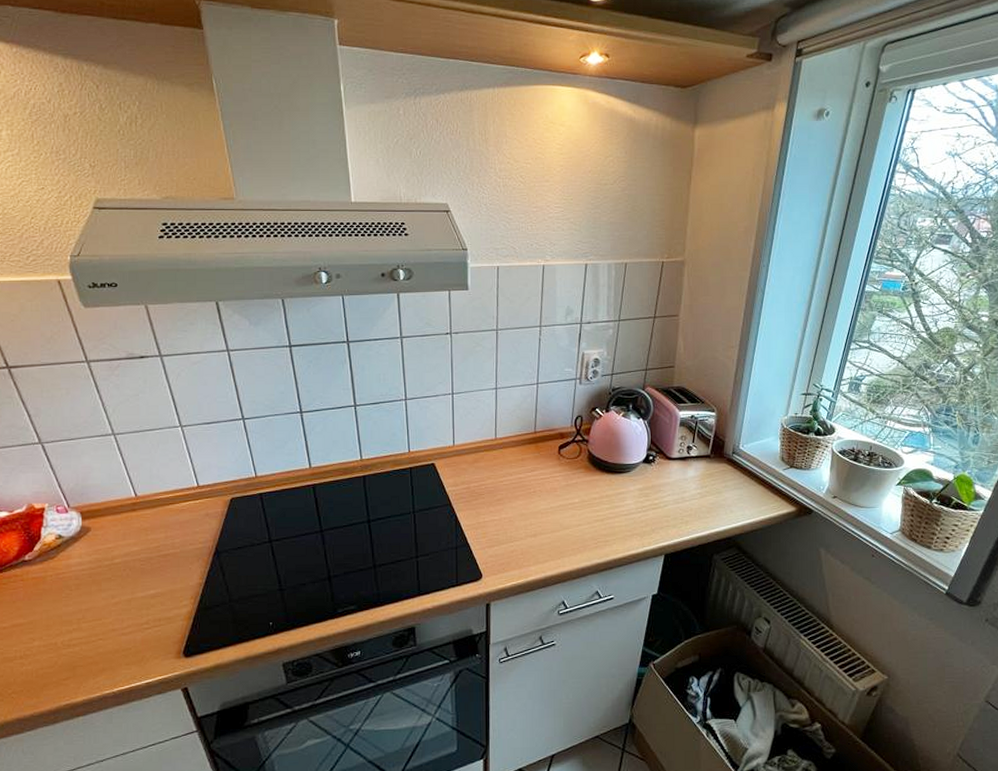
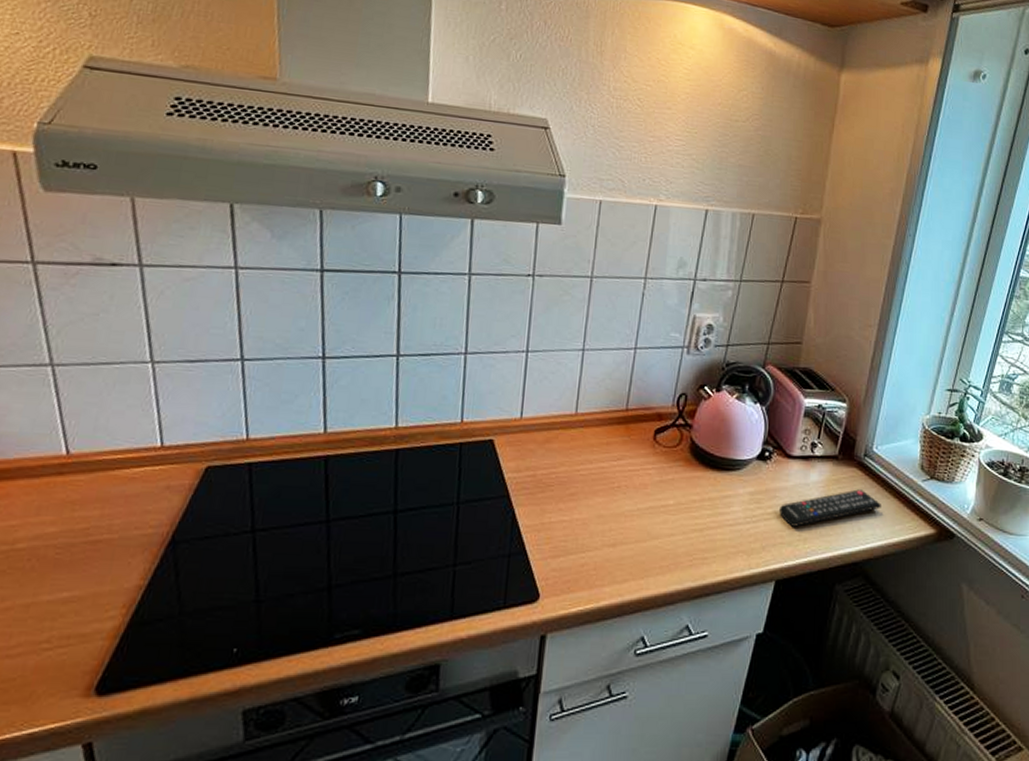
remote control: none [664,480,749,513] -> present [780,489,881,527]

